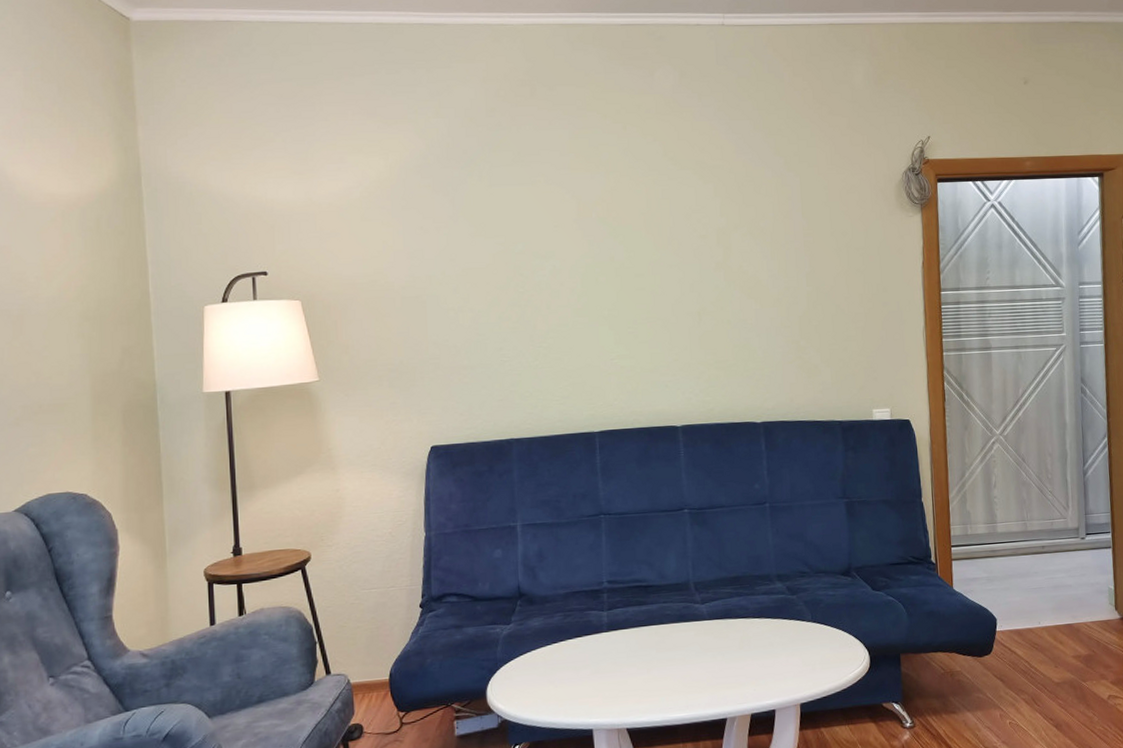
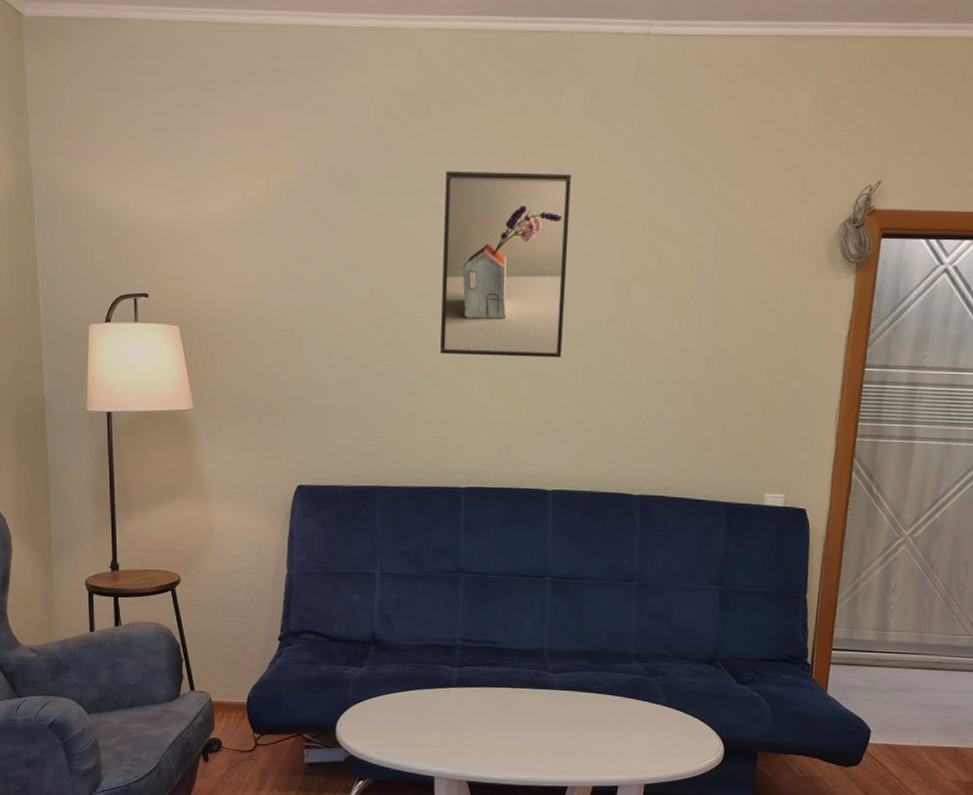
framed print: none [555,141,677,307] -> present [440,170,571,358]

